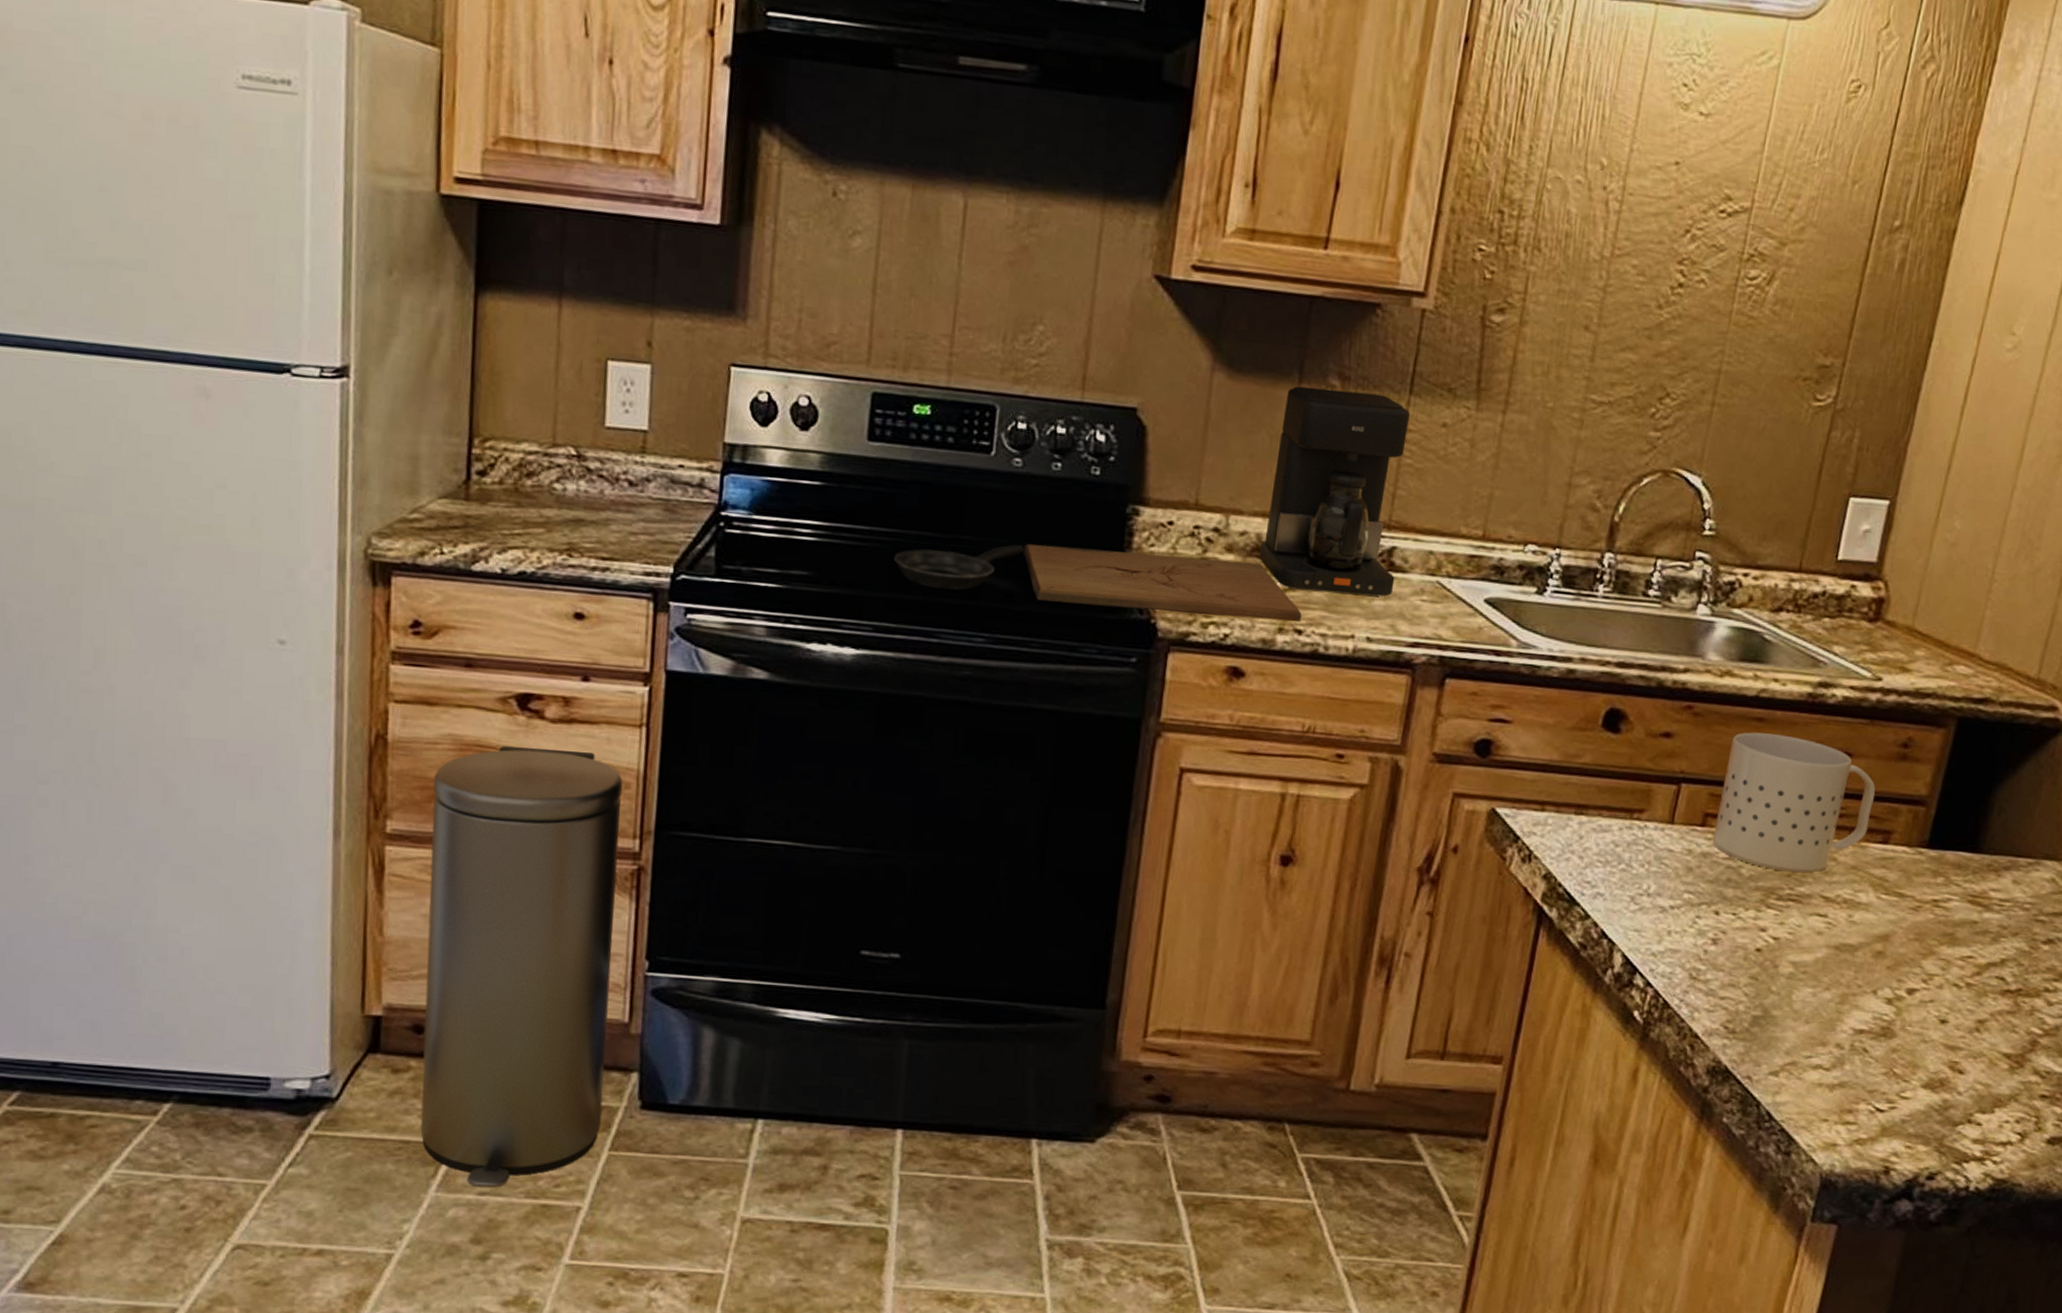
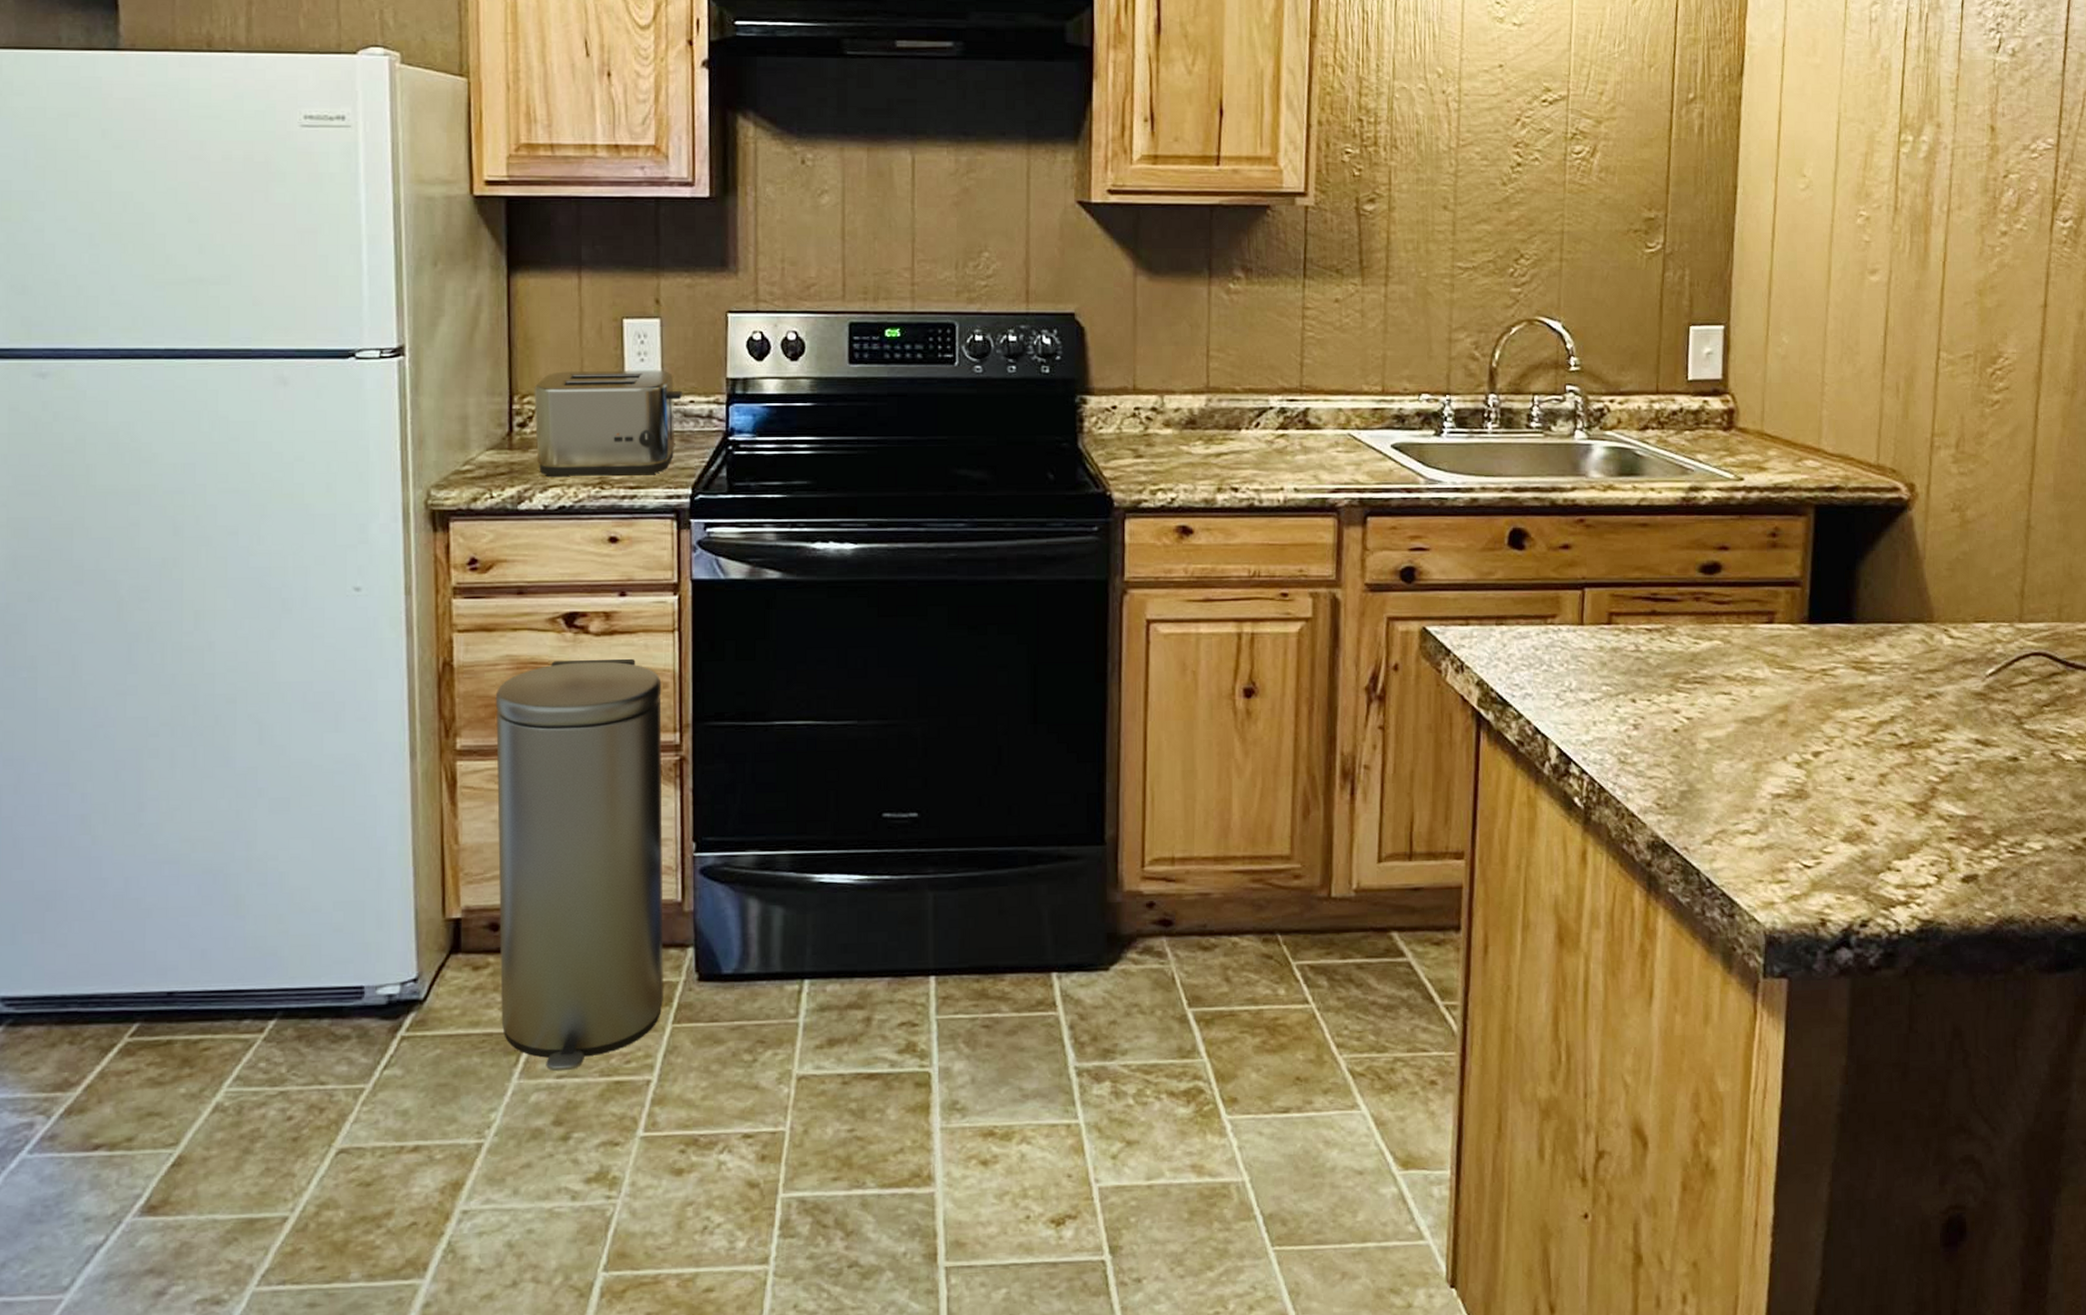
toaster: none [496,415,672,547] -> present [534,370,683,477]
frying pan: present [893,544,1025,591] -> none [880,439,992,485]
cutting board: present [1023,543,1302,623] -> none [991,434,1236,485]
coffee maker: present [1258,386,1410,597] -> none [1193,280,1312,453]
mug: present [1712,732,1876,874] -> none [1619,536,1755,658]

